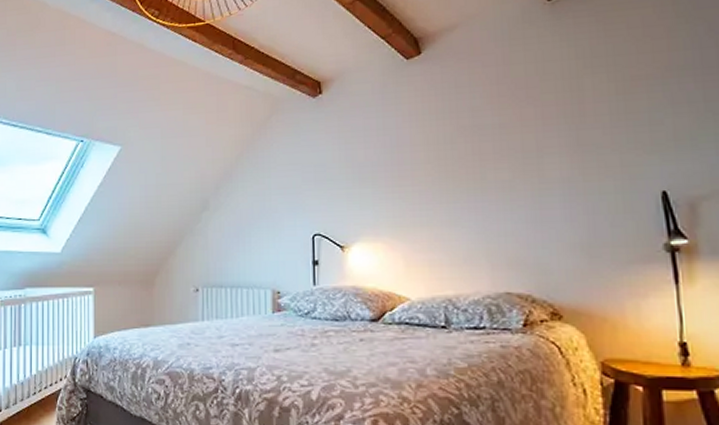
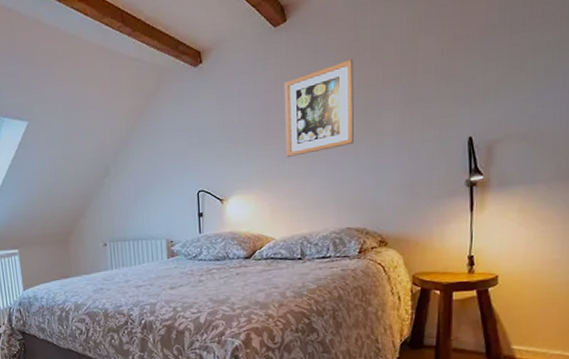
wall art: none [419,96,509,202] -> present [284,59,354,157]

